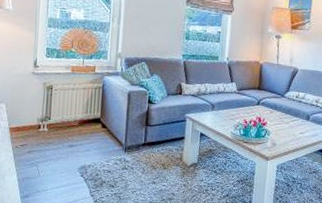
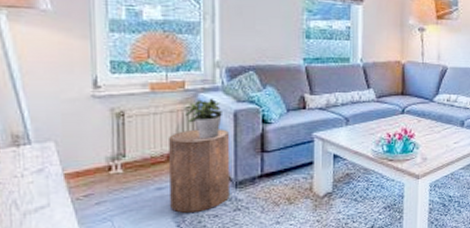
stool: none [78,103,123,167] -> present [169,129,229,213]
potted plant: none [93,80,121,112] -> present [184,98,224,139]

